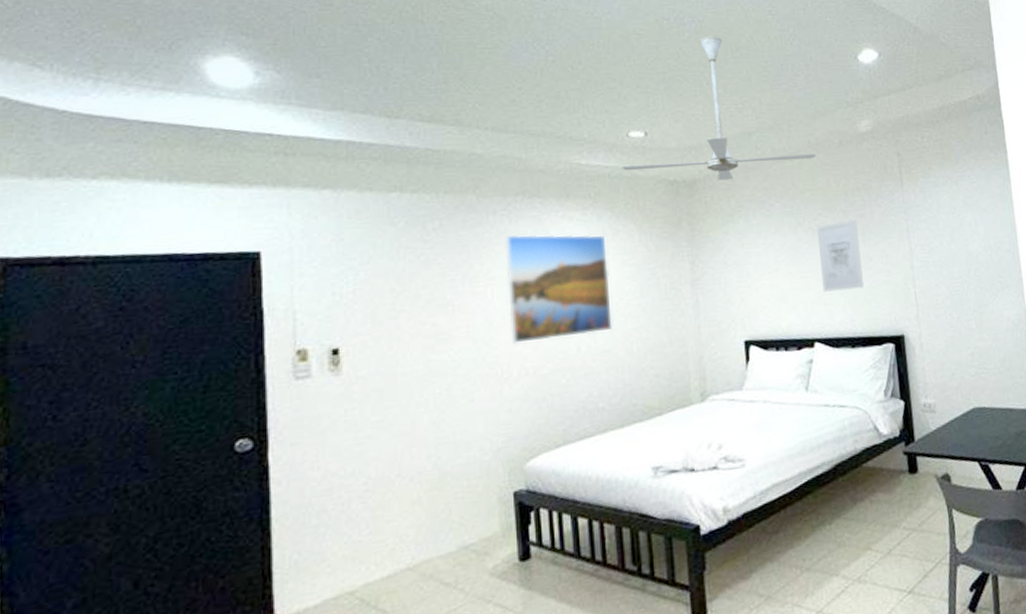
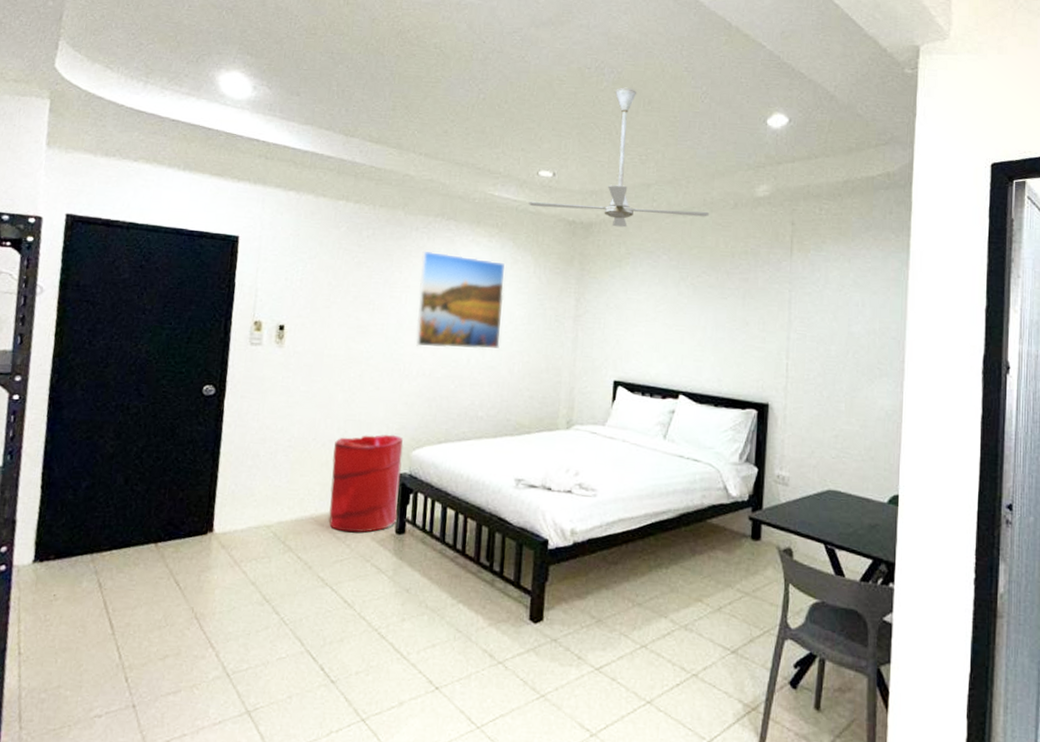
laundry hamper: none [426,449,519,576] -> present [329,434,403,533]
wall art: present [817,219,864,292] -> none [695,282,740,351]

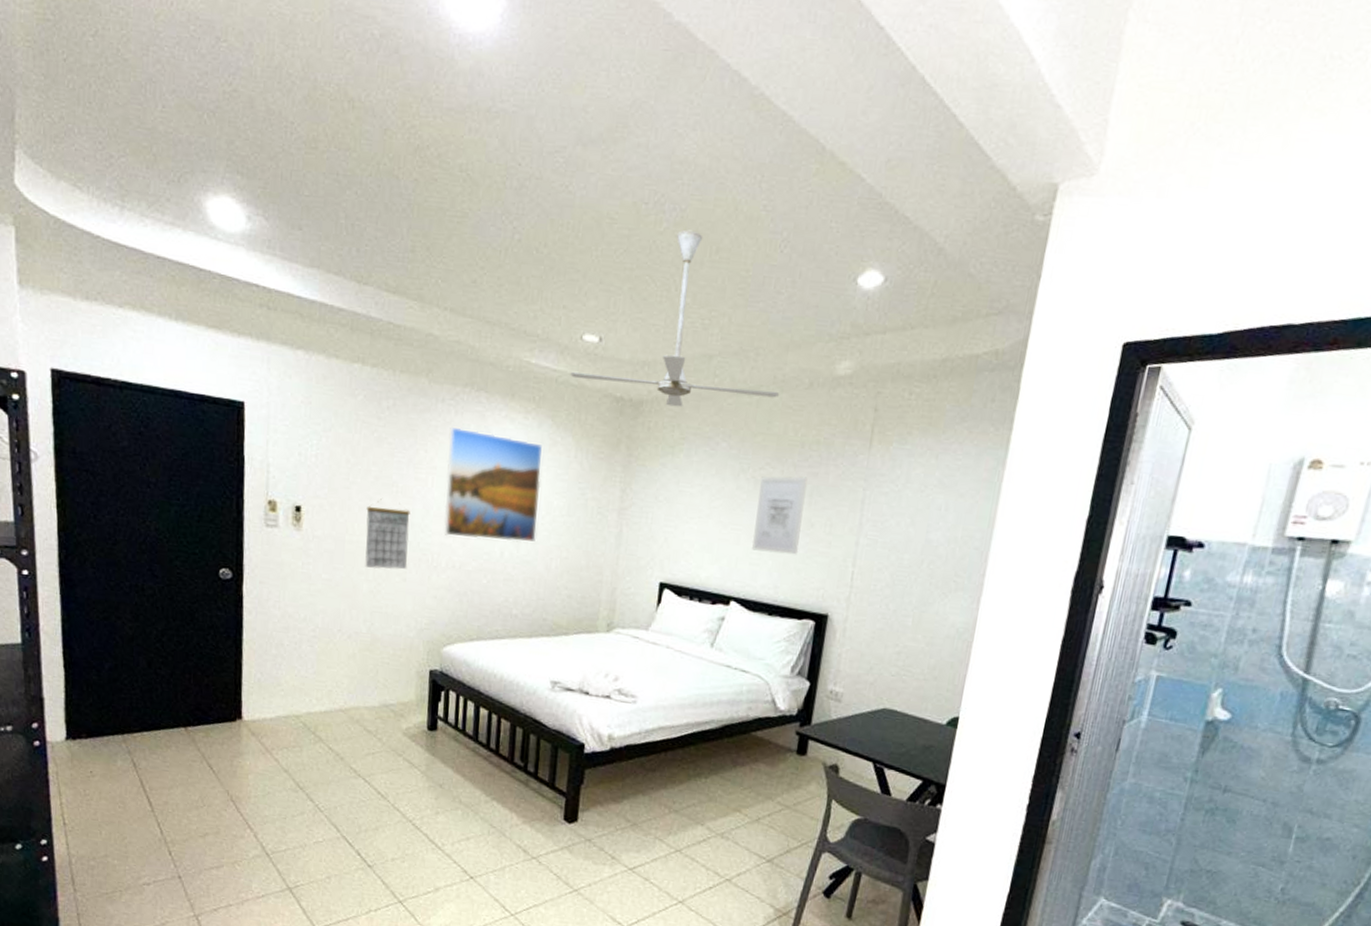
laundry hamper: present [329,434,403,533] -> none [359,628,433,728]
calendar: none [341,316,385,380] -> present [365,499,410,570]
wall art: none [695,282,740,351] -> present [752,476,808,555]

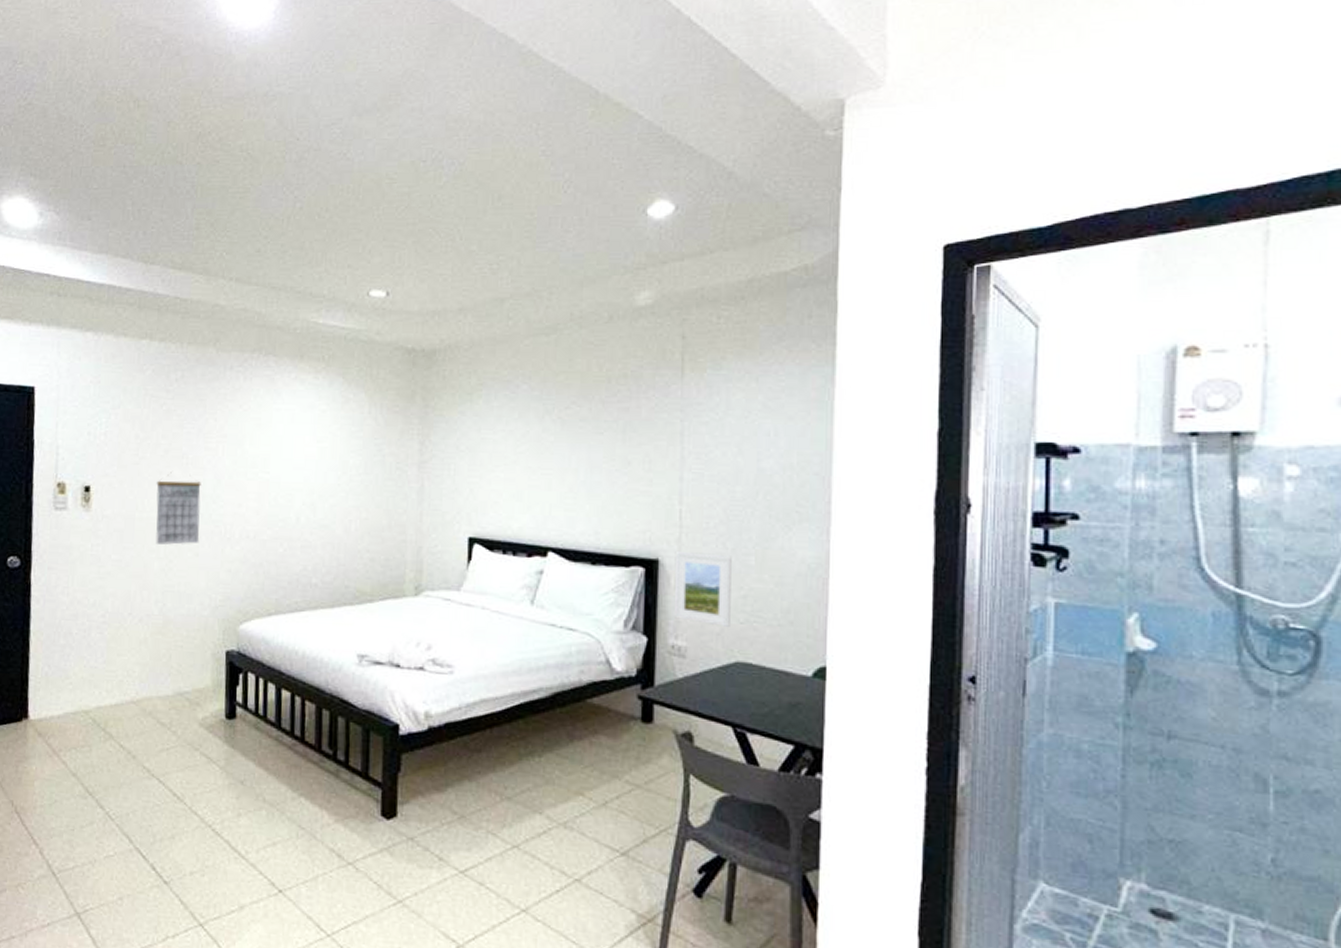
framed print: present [444,427,543,542] -> none [236,393,335,506]
ceiling fan: present [570,230,779,408] -> none [359,181,577,353]
wall art: present [752,476,808,555] -> none [565,413,618,497]
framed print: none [836,608,892,678] -> present [673,550,732,627]

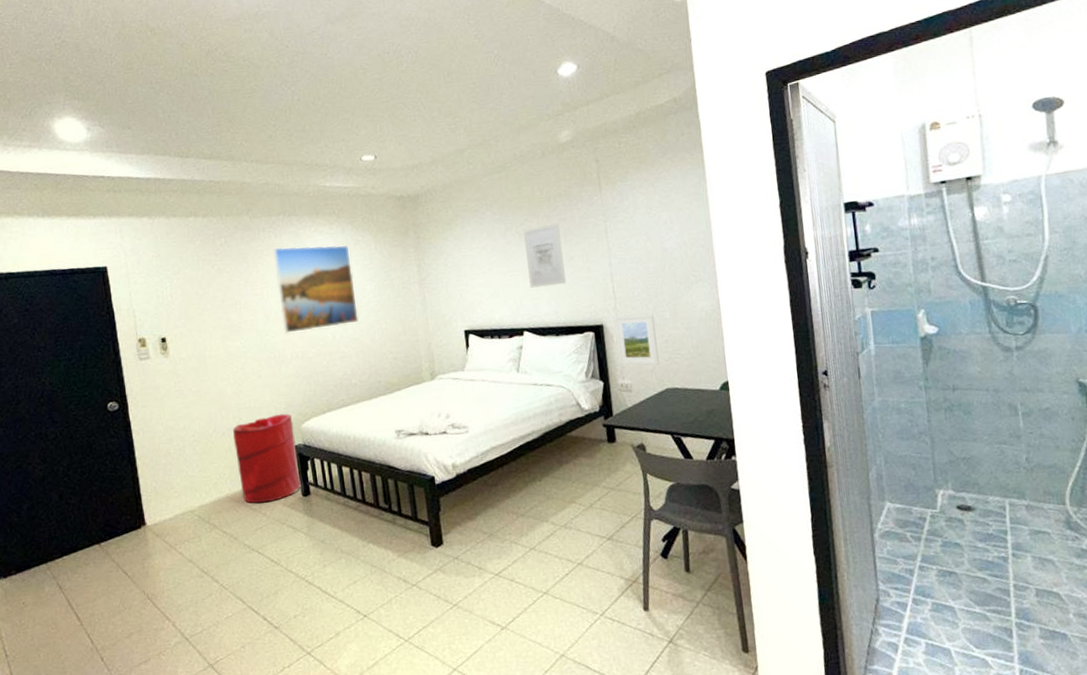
laundry hamper: none [151,606,229,718] -> present [233,413,301,504]
calendar: present [156,472,201,546] -> none [218,316,260,375]
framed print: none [236,393,335,506] -> present [273,245,359,333]
wall art: none [565,413,618,497] -> present [523,223,566,288]

